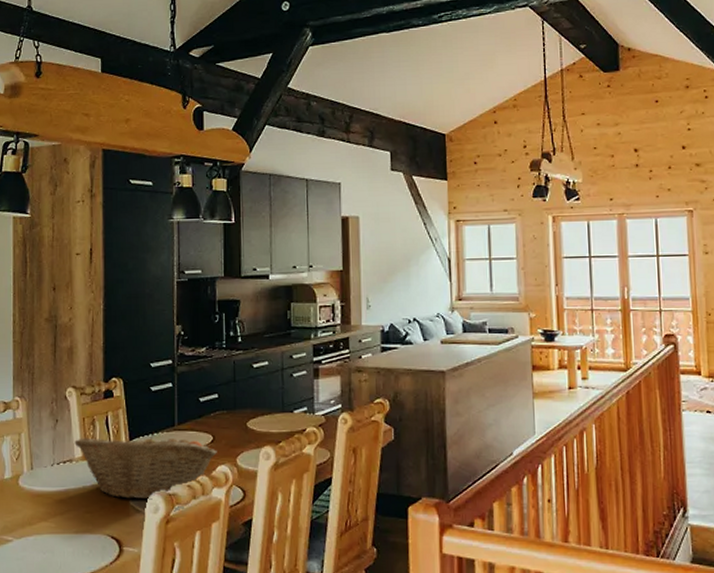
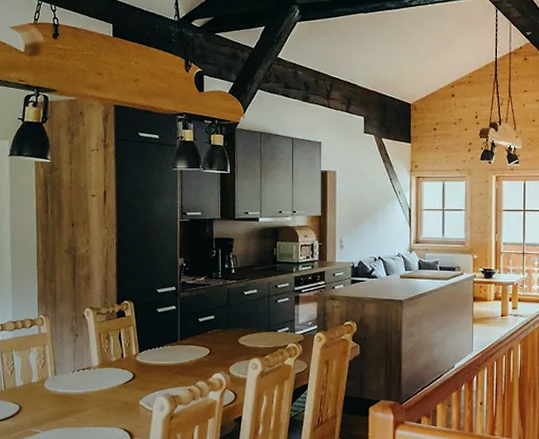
fruit basket: present [74,431,217,500] -> none [92,345,213,400]

